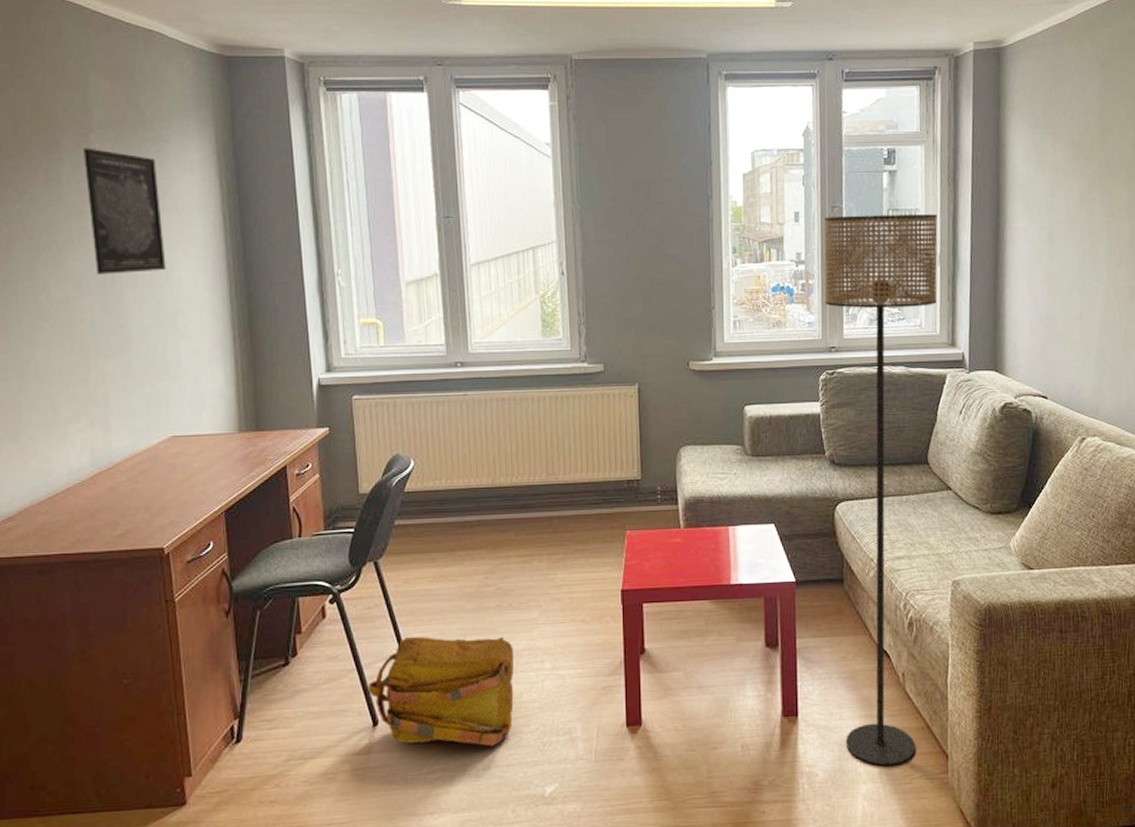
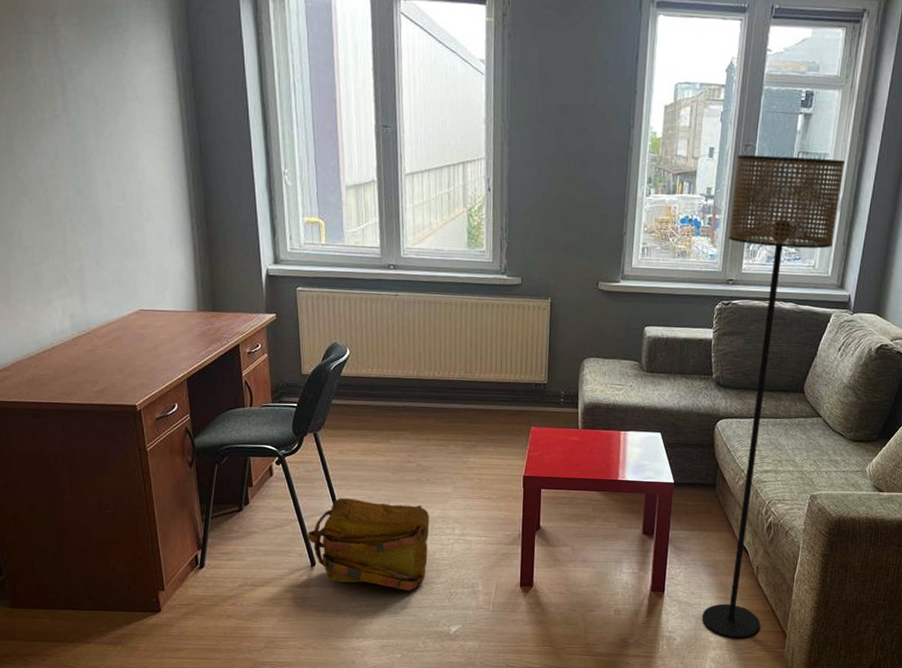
wall art: present [84,148,166,275] -> none [51,31,130,157]

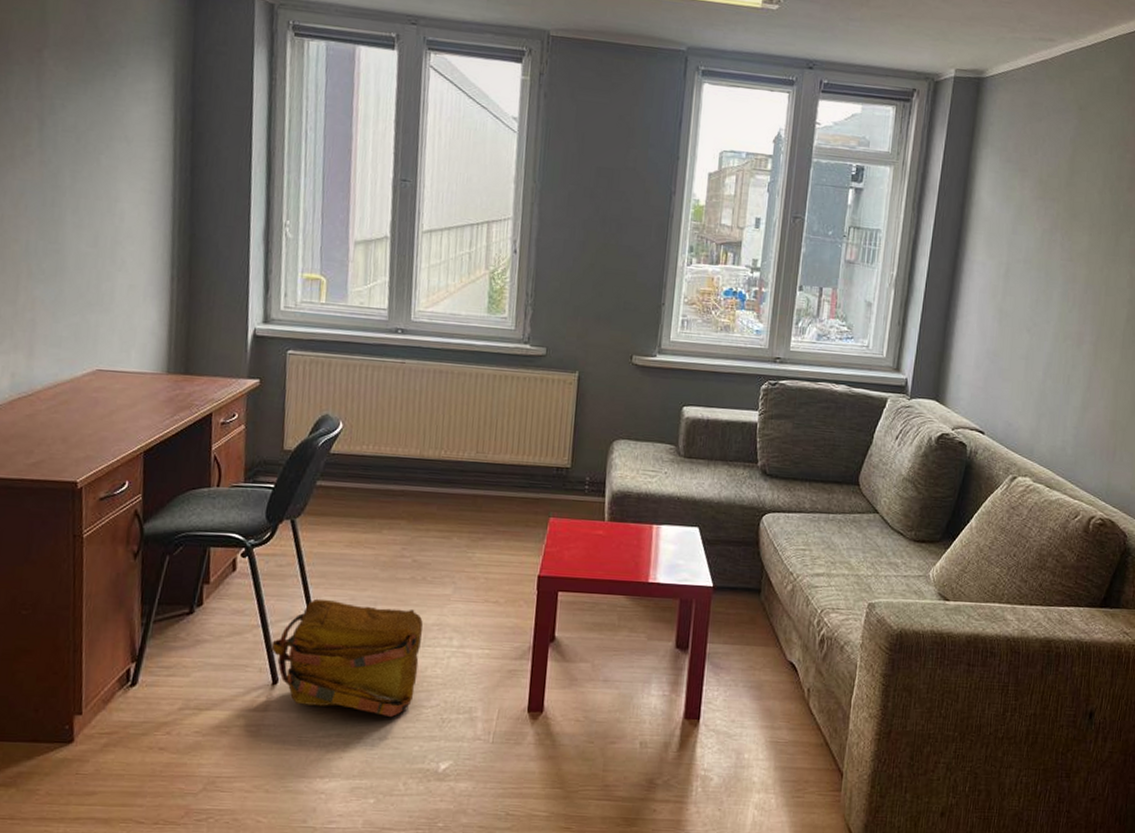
floor lamp: present [702,155,845,638] -> none [743,226,898,778]

